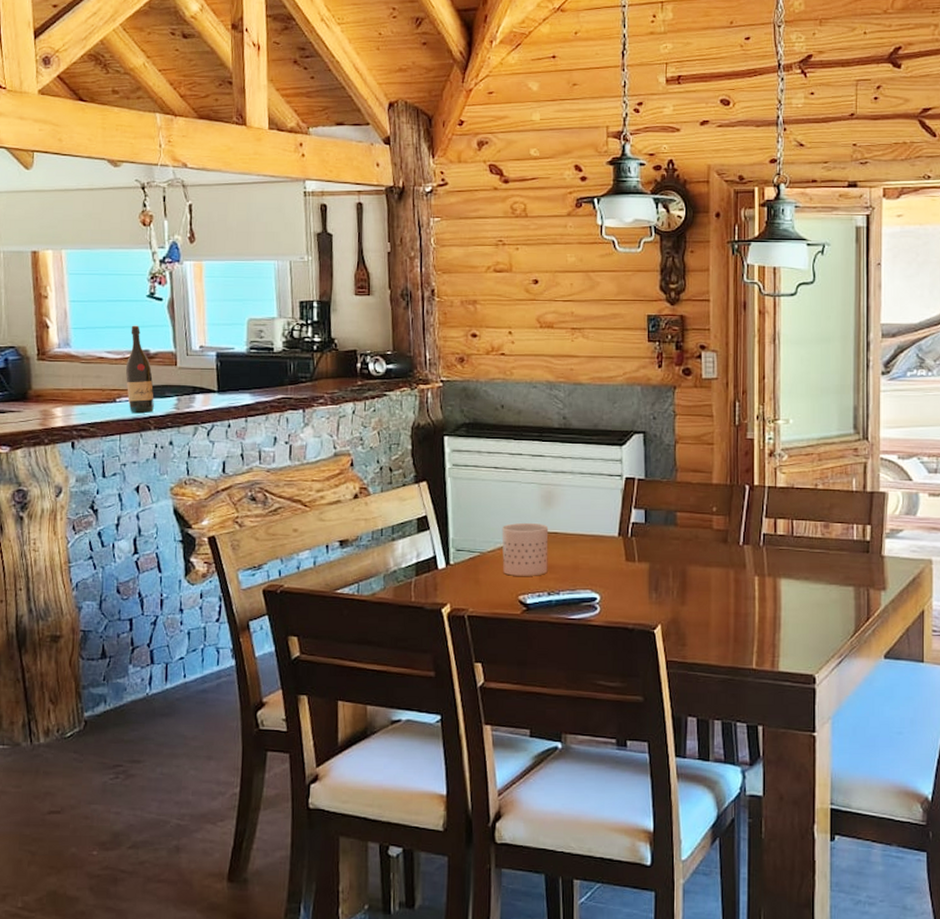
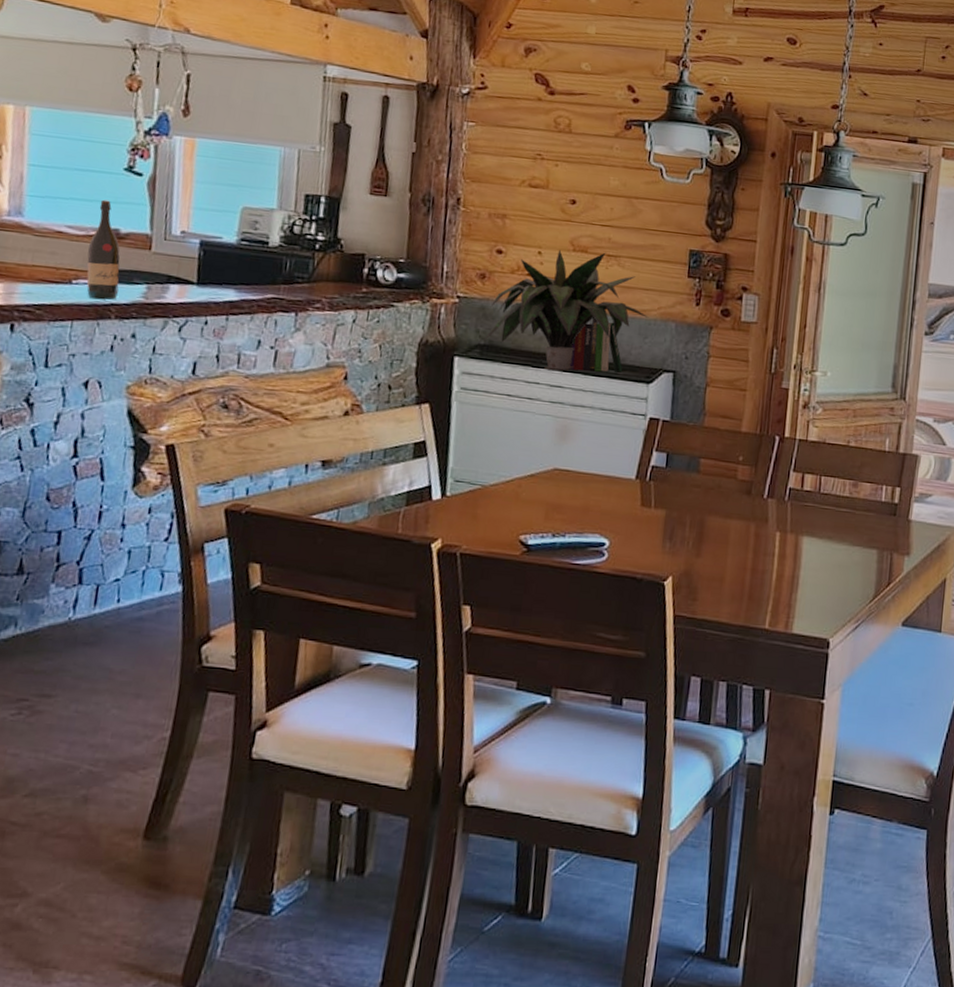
potted plant: none [469,326,616,442] -> present [484,249,650,372]
mug: present [501,522,549,576] -> none [504,456,561,515]
books: none [547,388,597,440] -> present [569,317,623,373]

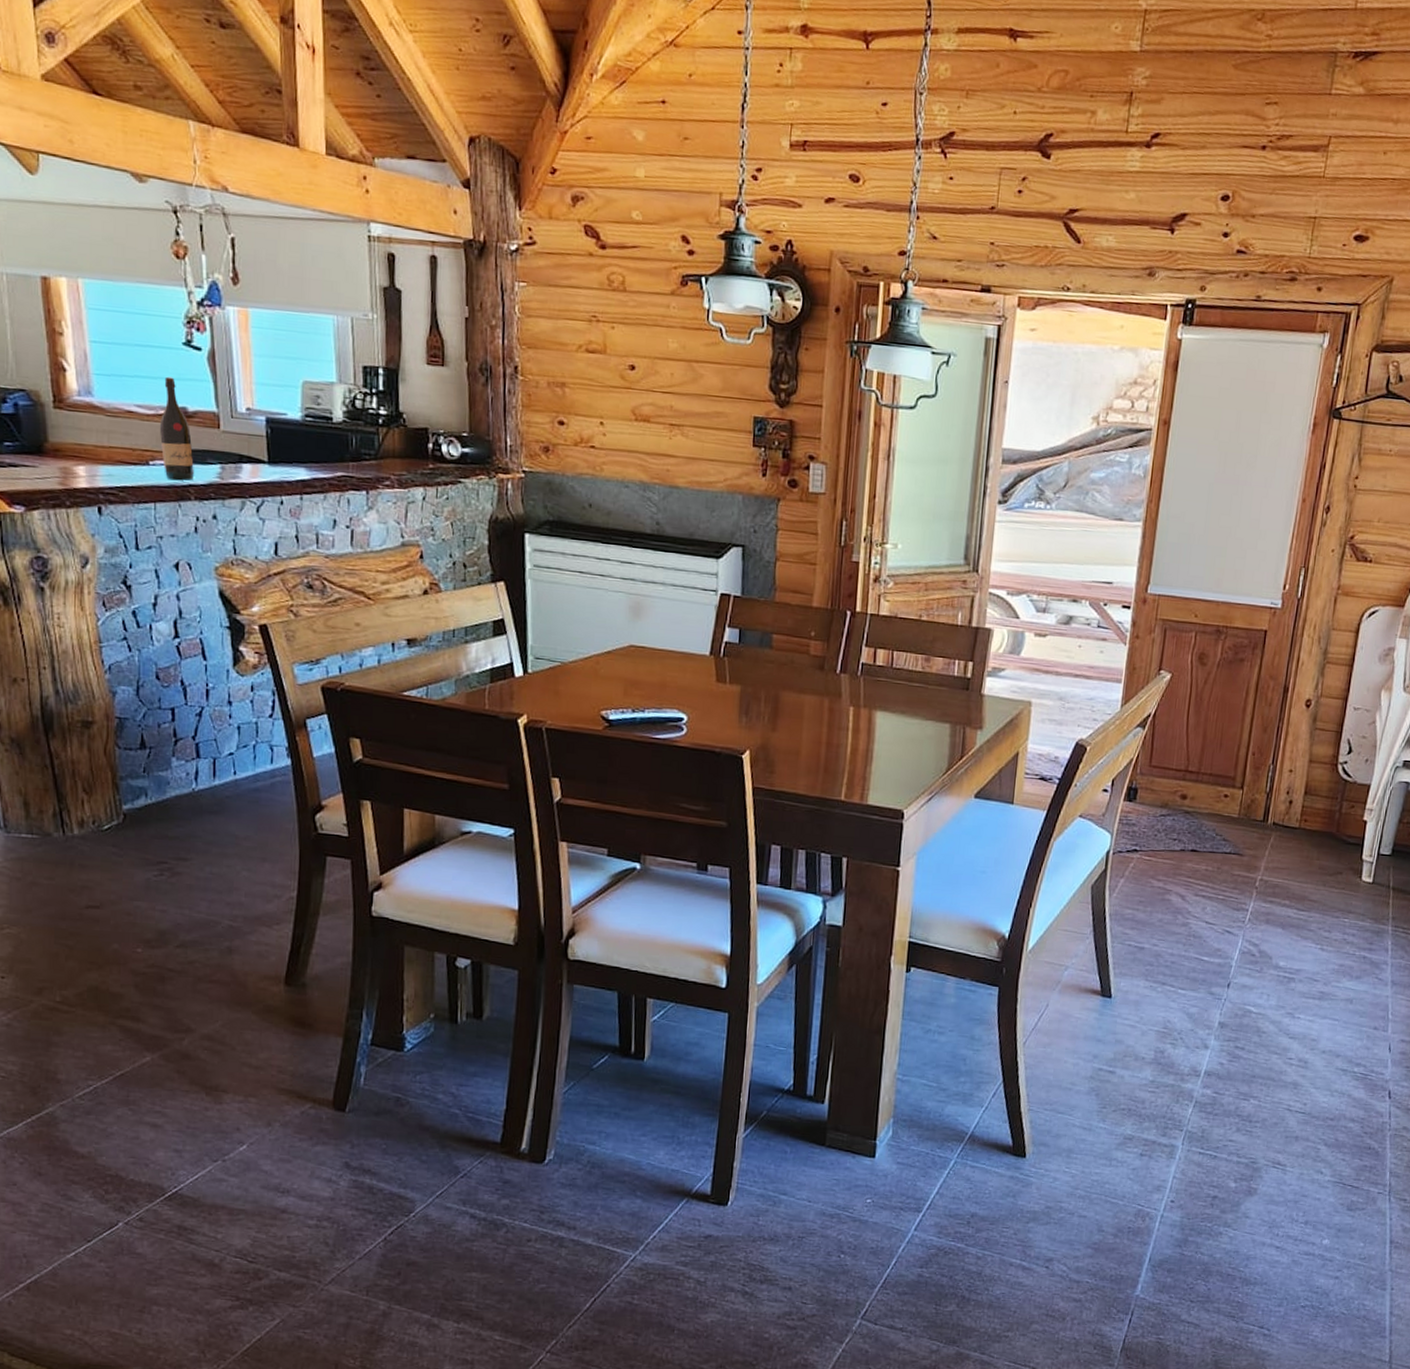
potted plant: present [484,249,650,372] -> none [553,419,716,548]
books: present [569,317,623,373] -> none [638,490,692,548]

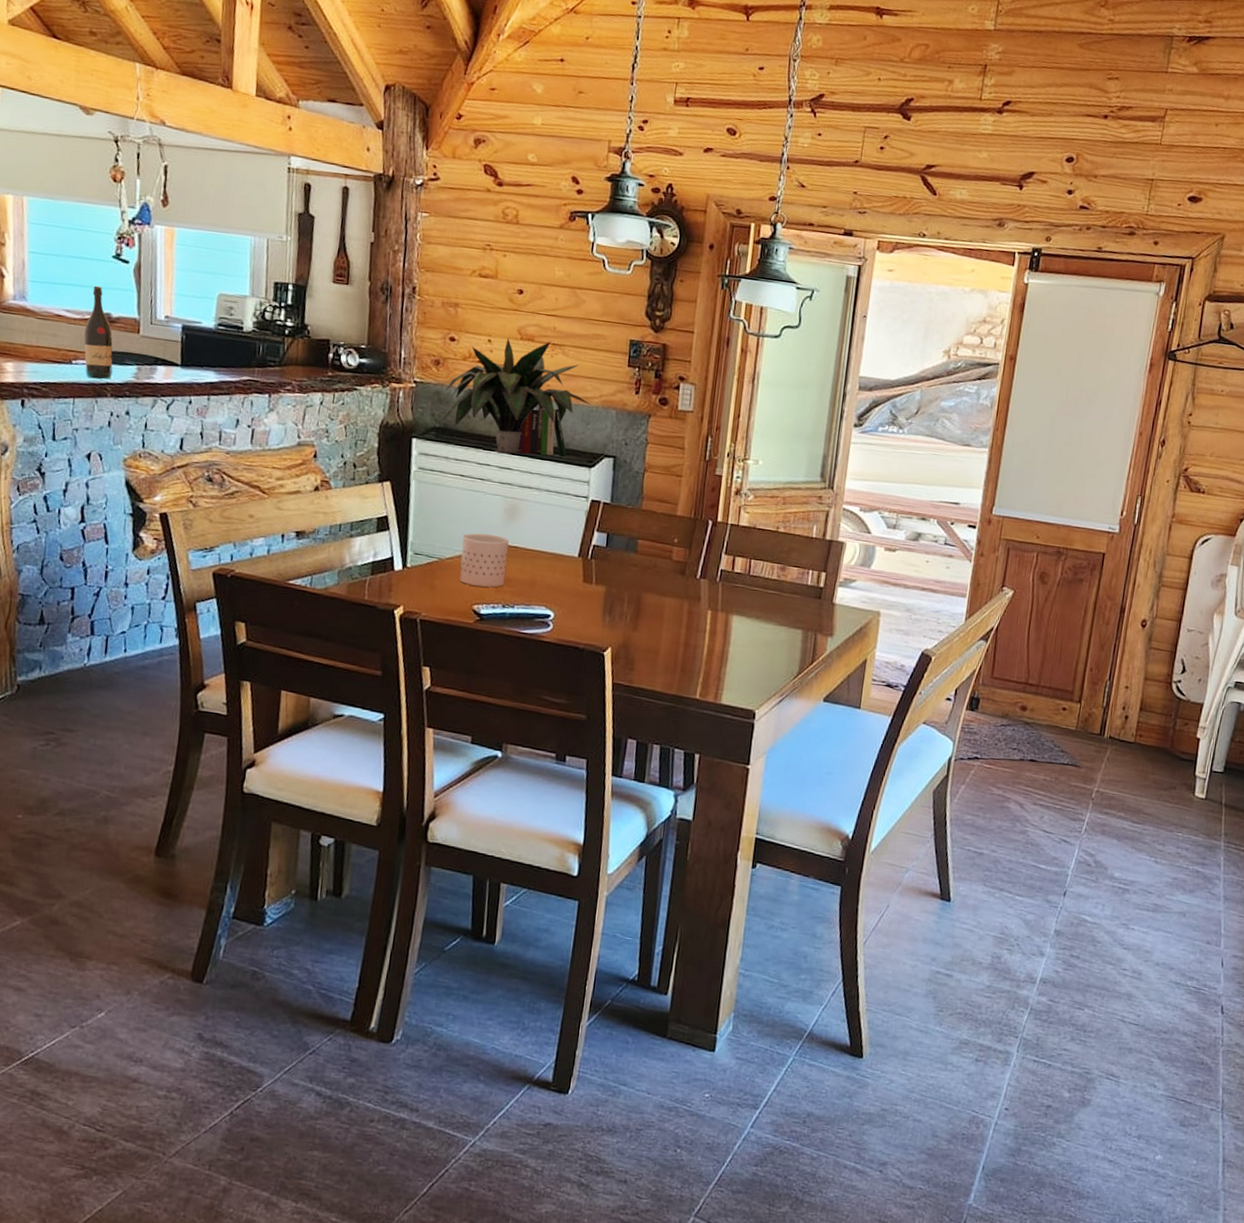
potted plant: none [553,419,716,548] -> present [439,338,592,455]
mug: none [584,633,636,691] -> present [459,533,510,588]
books: none [638,490,692,548] -> present [517,403,567,457]

